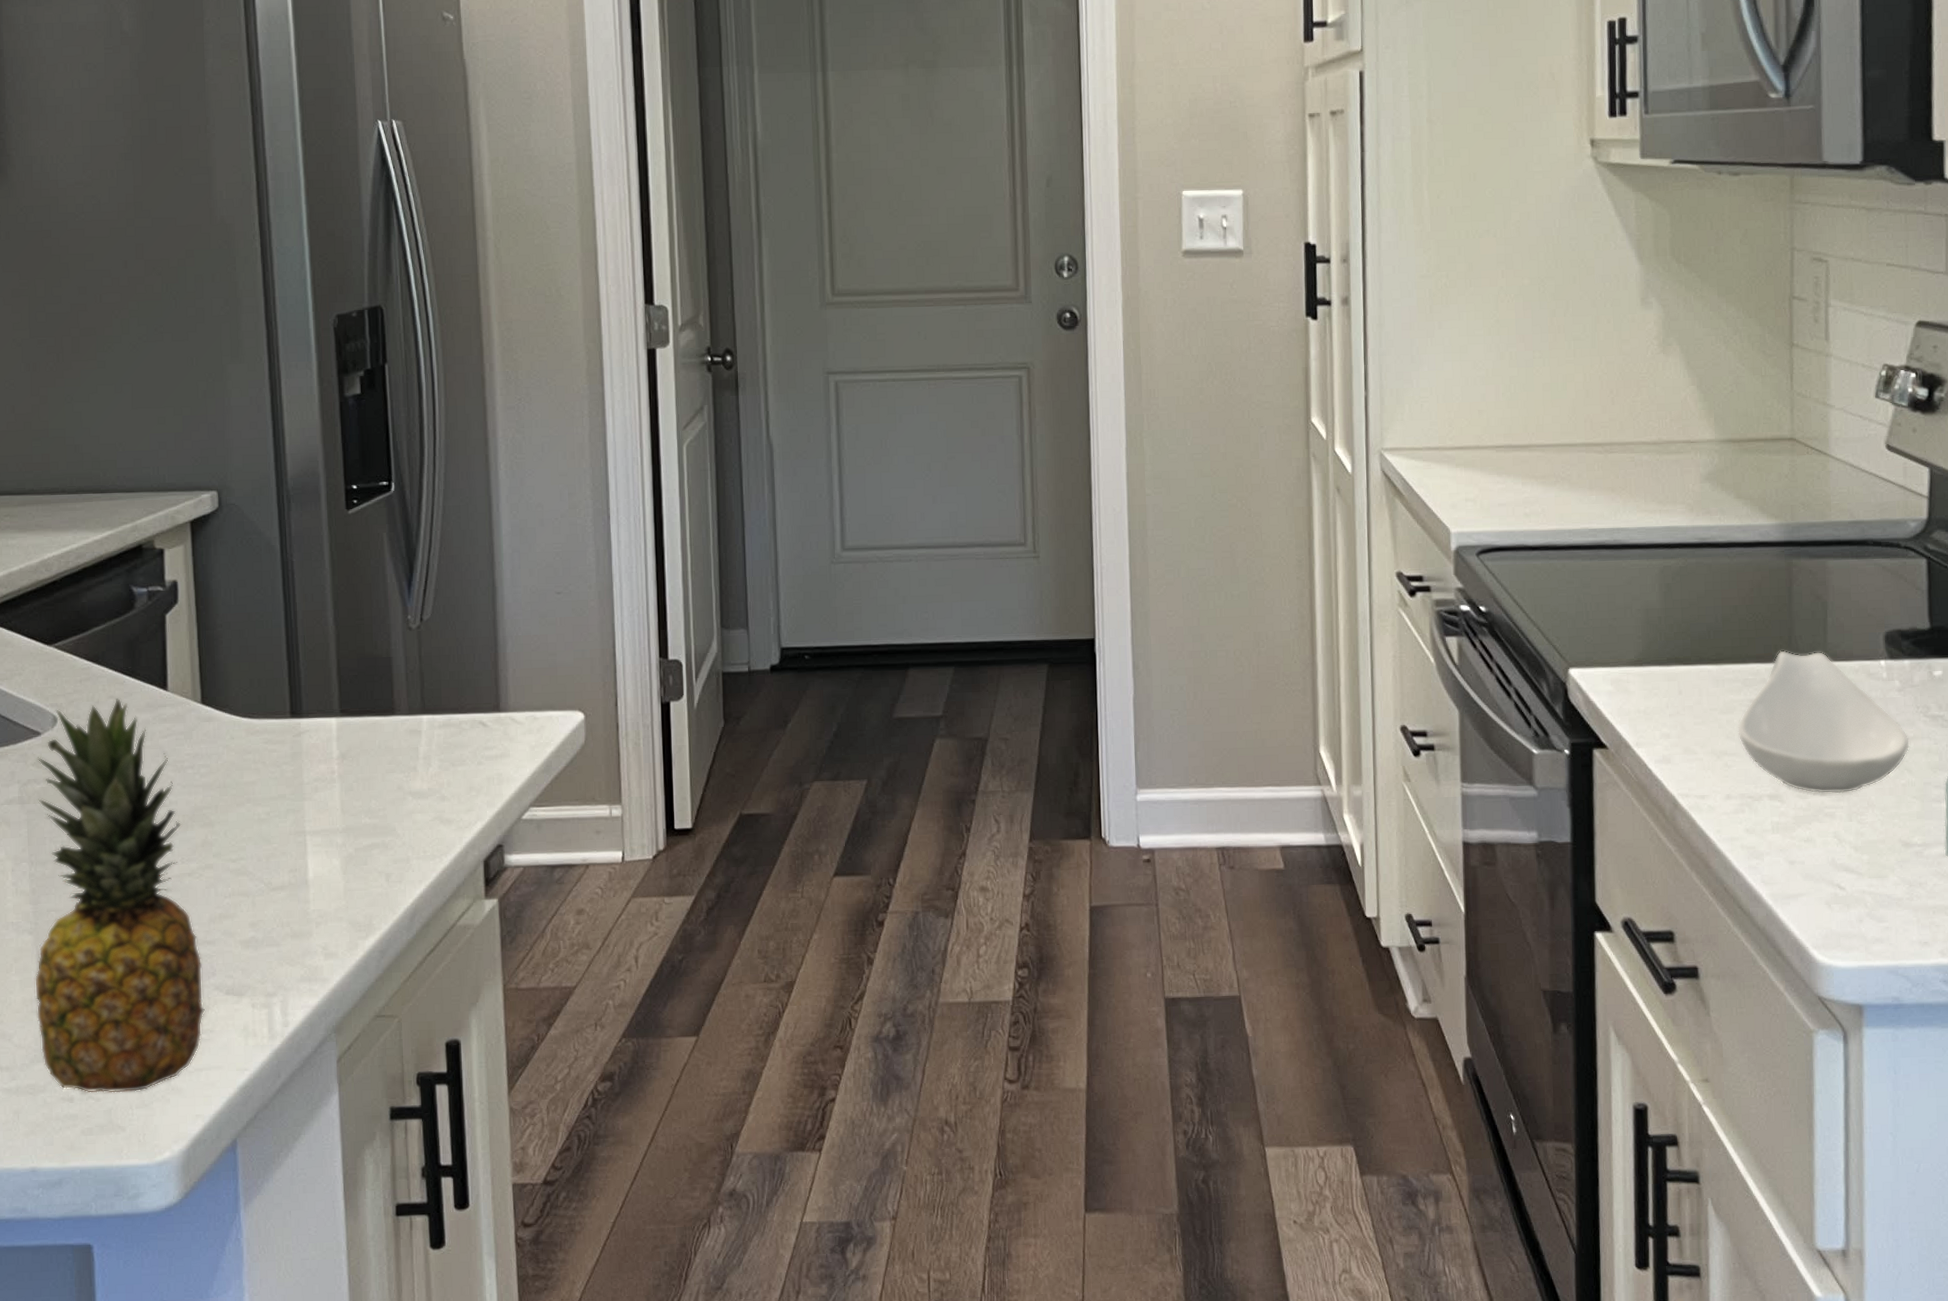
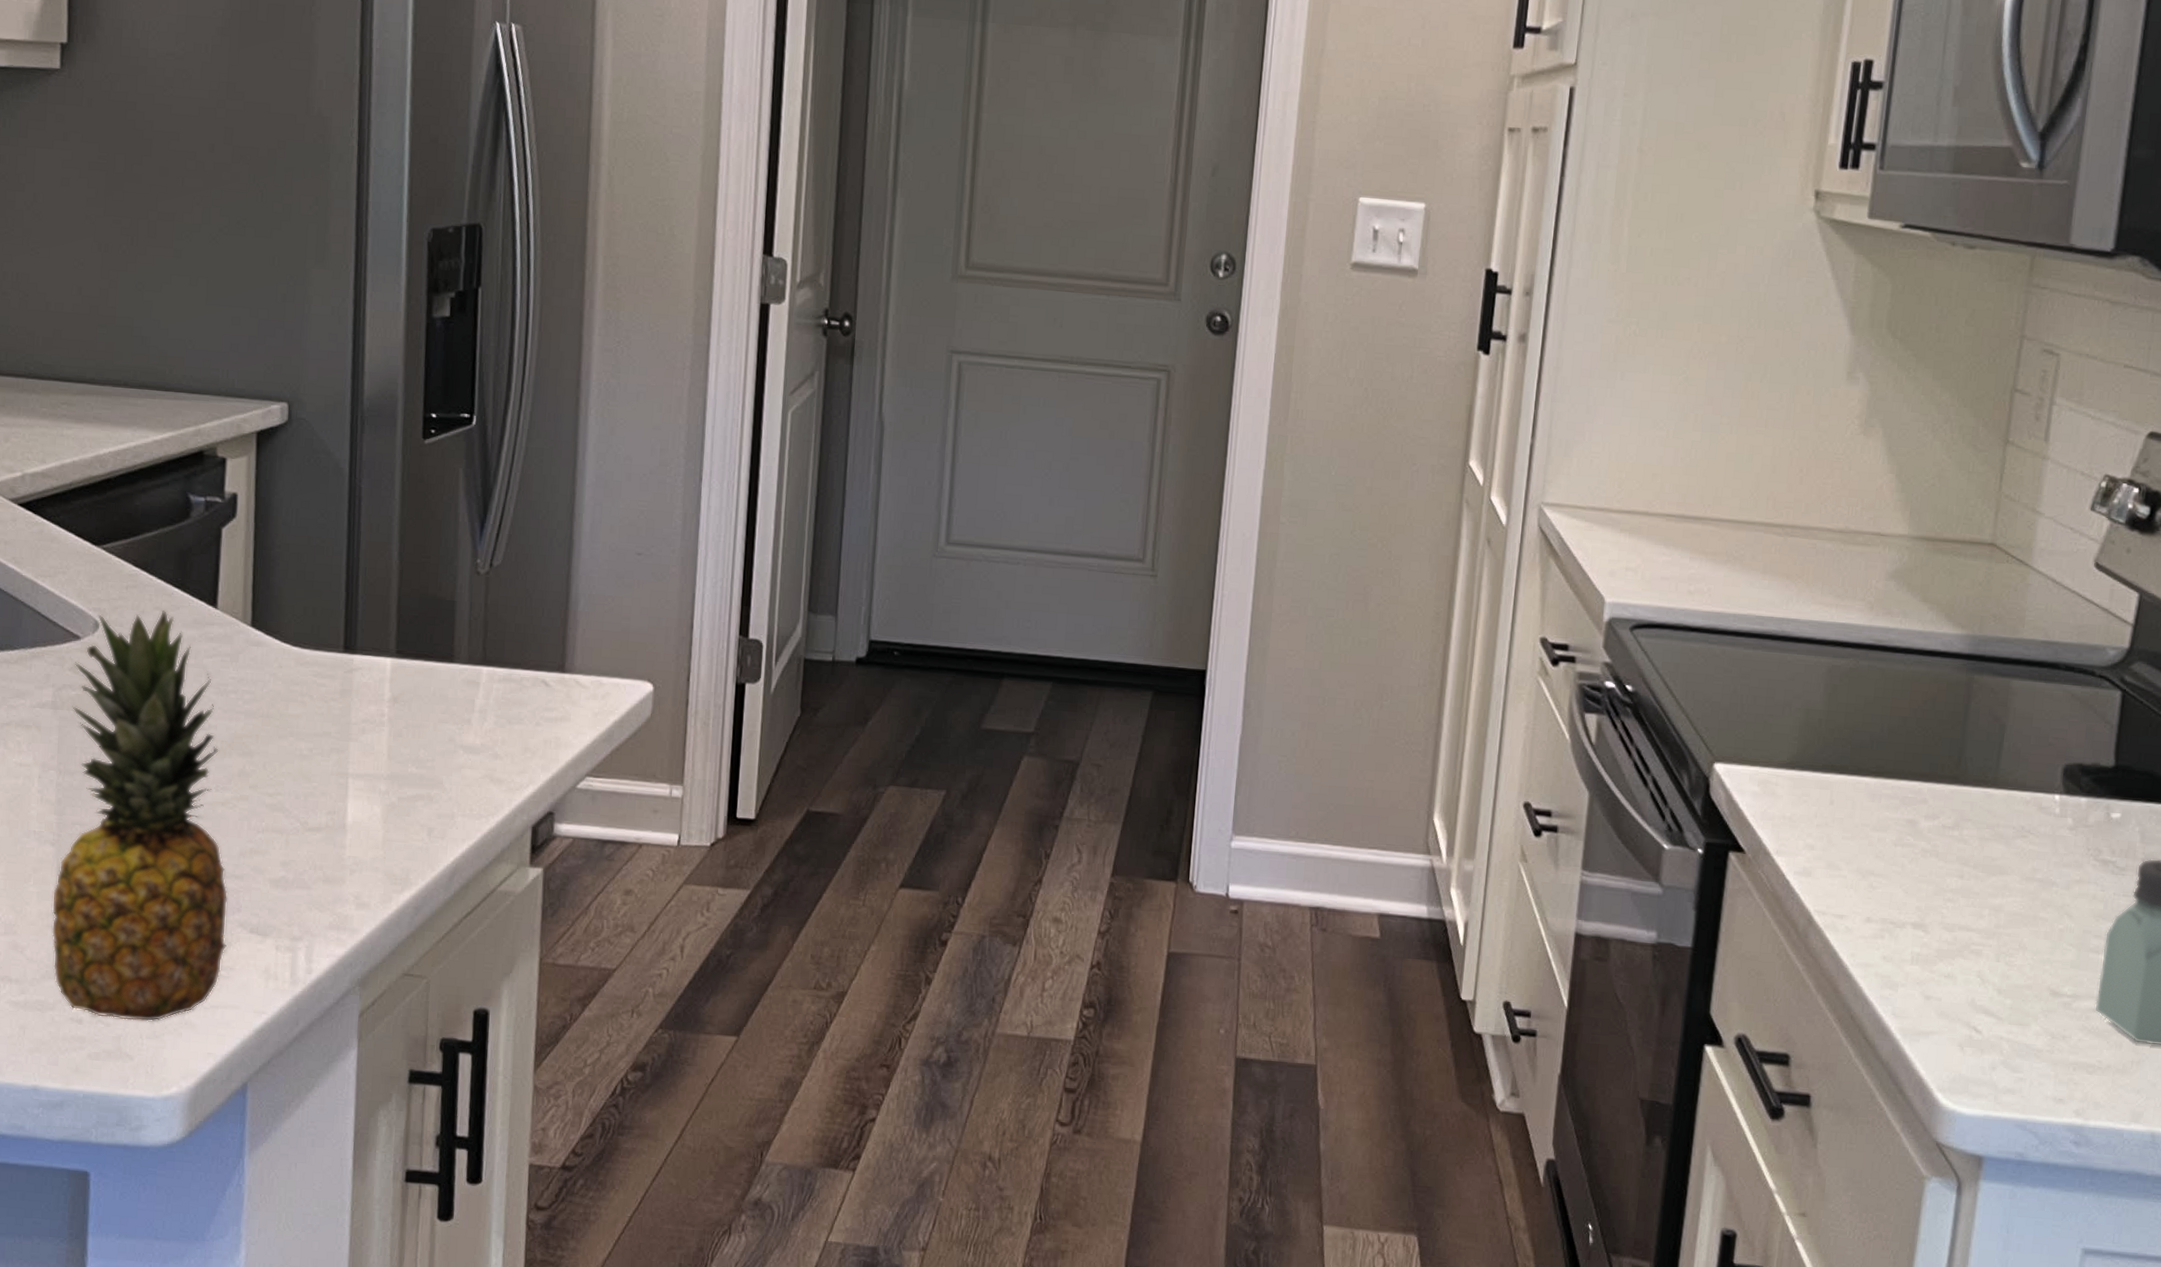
spoon rest: present [1737,650,1910,794] -> none [1888,771,2075,932]

